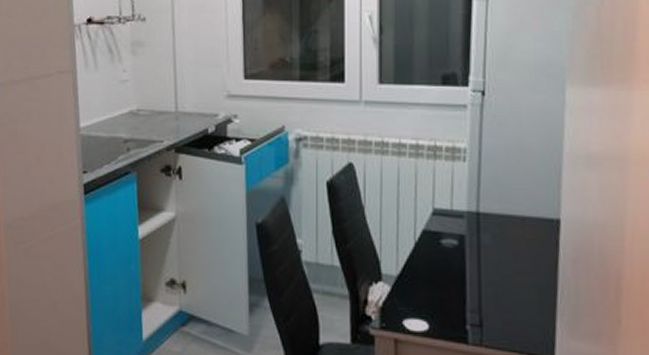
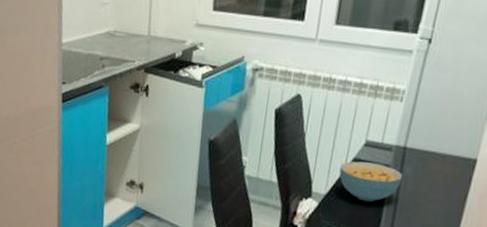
cereal bowl: none [409,233,482,280] -> present [339,161,403,202]

